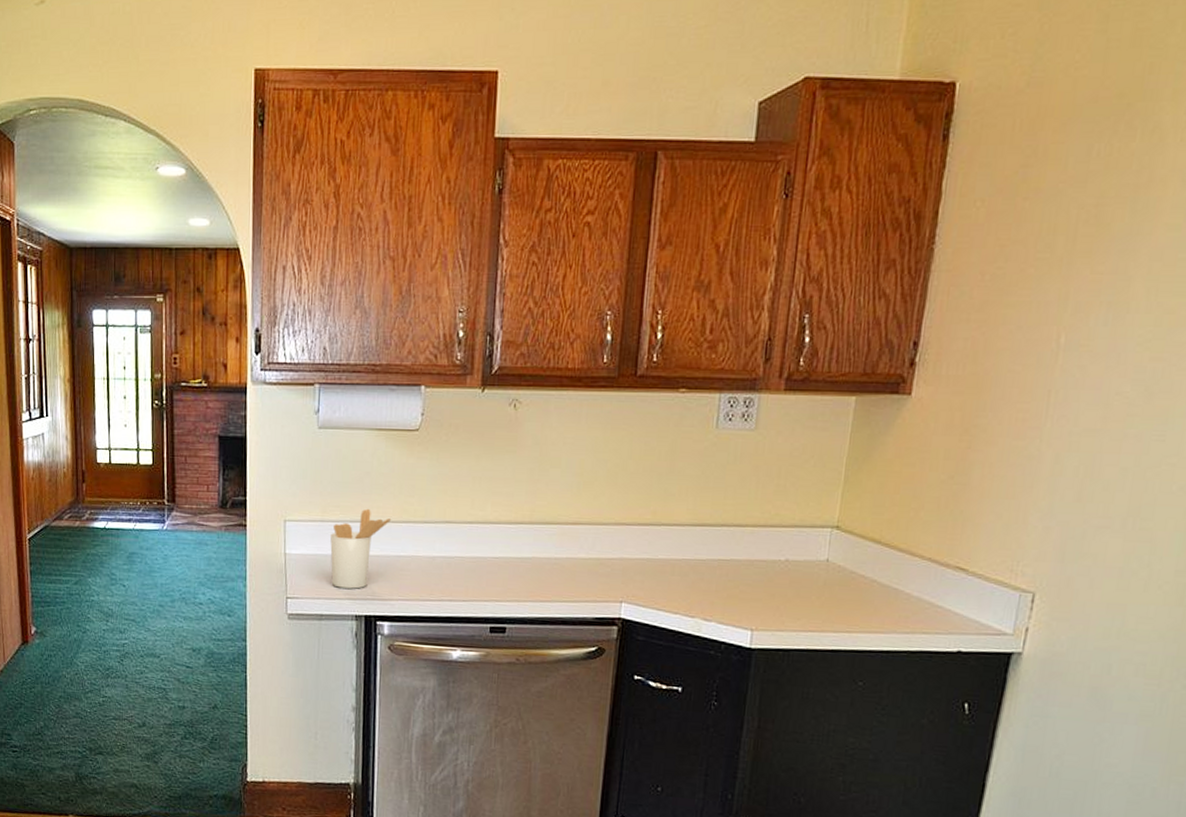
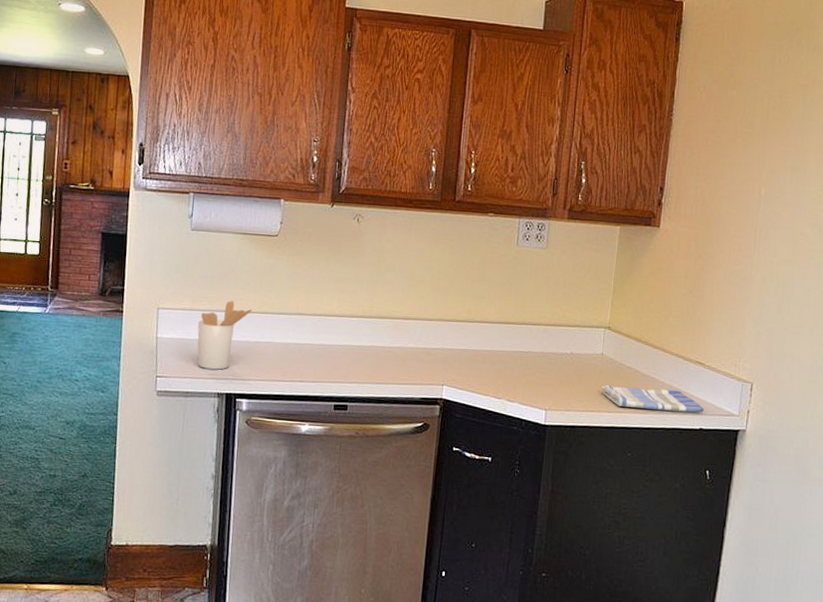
dish towel: none [826,598,965,632] -> present [601,384,705,413]

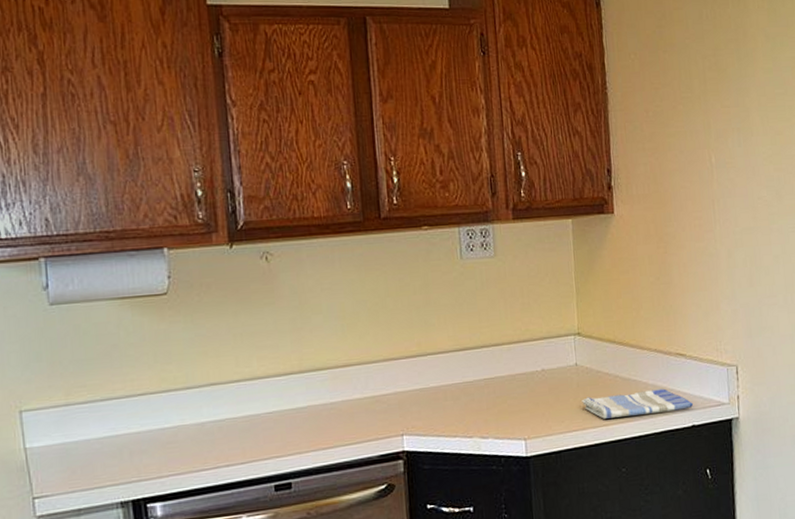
utensil holder: present [197,300,252,370] -> none [79,383,148,476]

